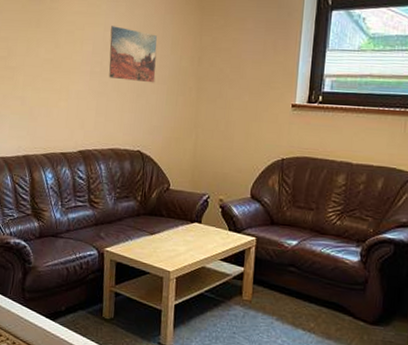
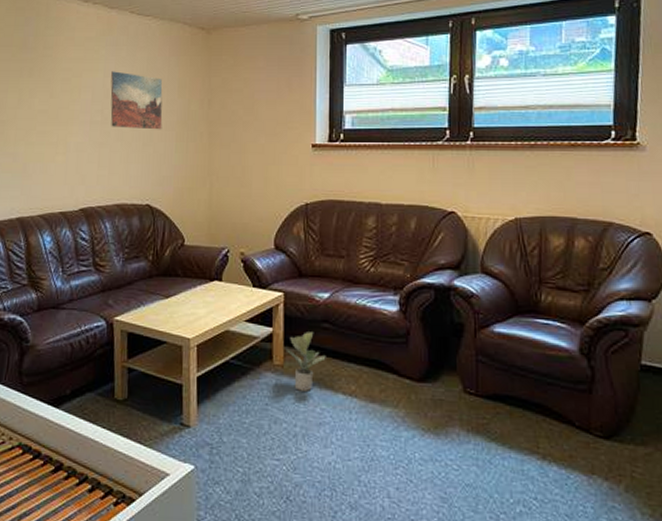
potted plant: none [255,273,290,325] -> present [287,332,326,391]

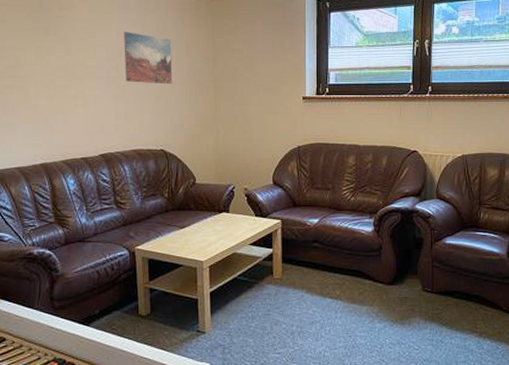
potted plant: present [287,332,326,391] -> none [285,251,316,298]

